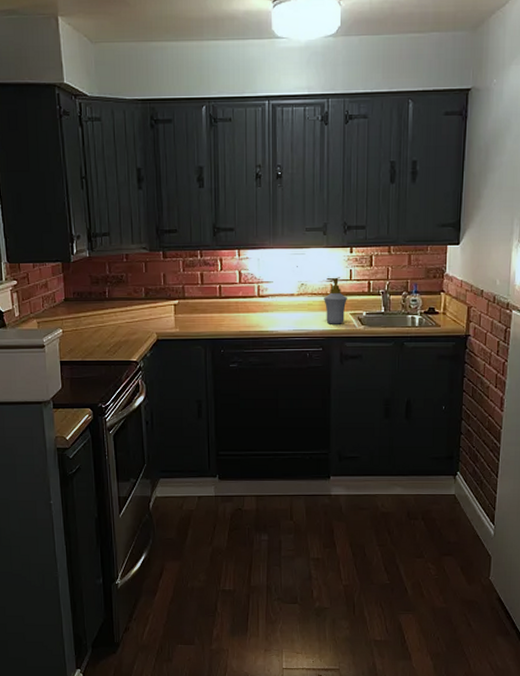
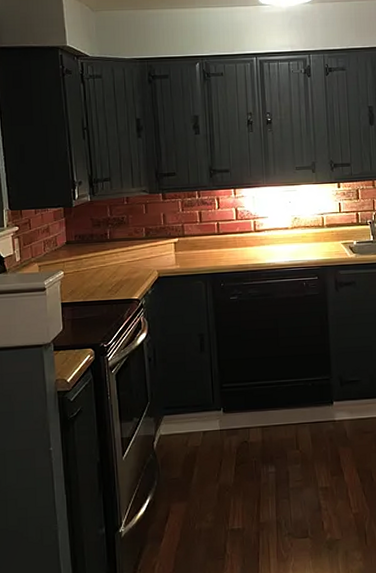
soap bottle: present [324,277,347,324] -> none [316,210,338,254]

